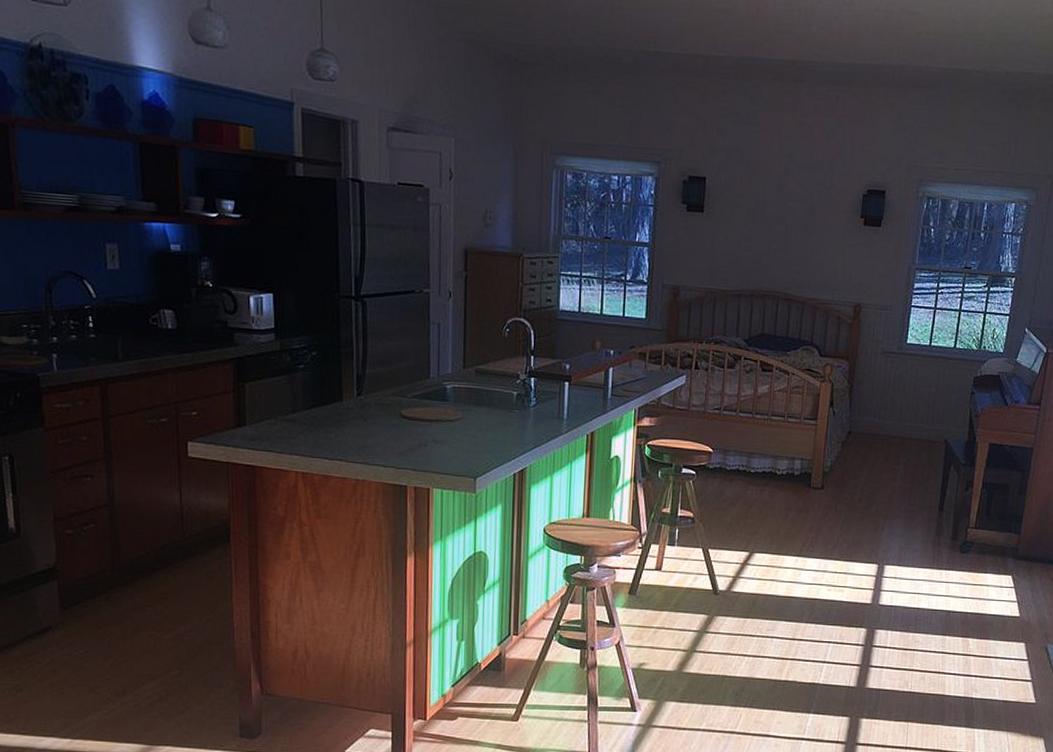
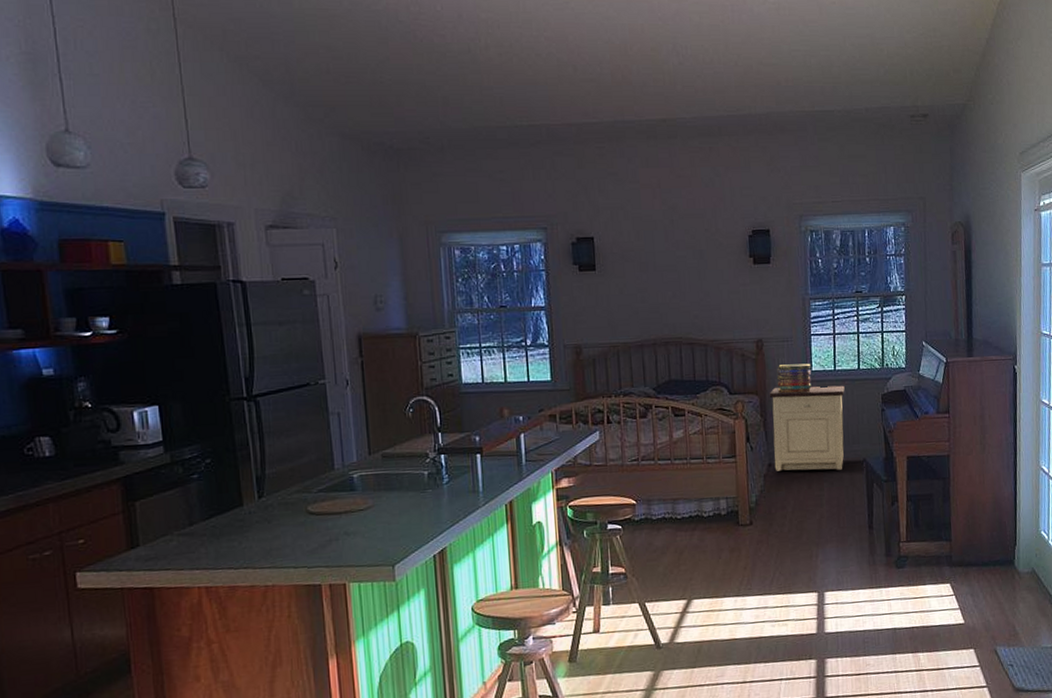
nightstand: none [854,355,937,447] -> present [769,385,845,471]
book stack: none [868,333,907,365] -> present [777,363,812,394]

